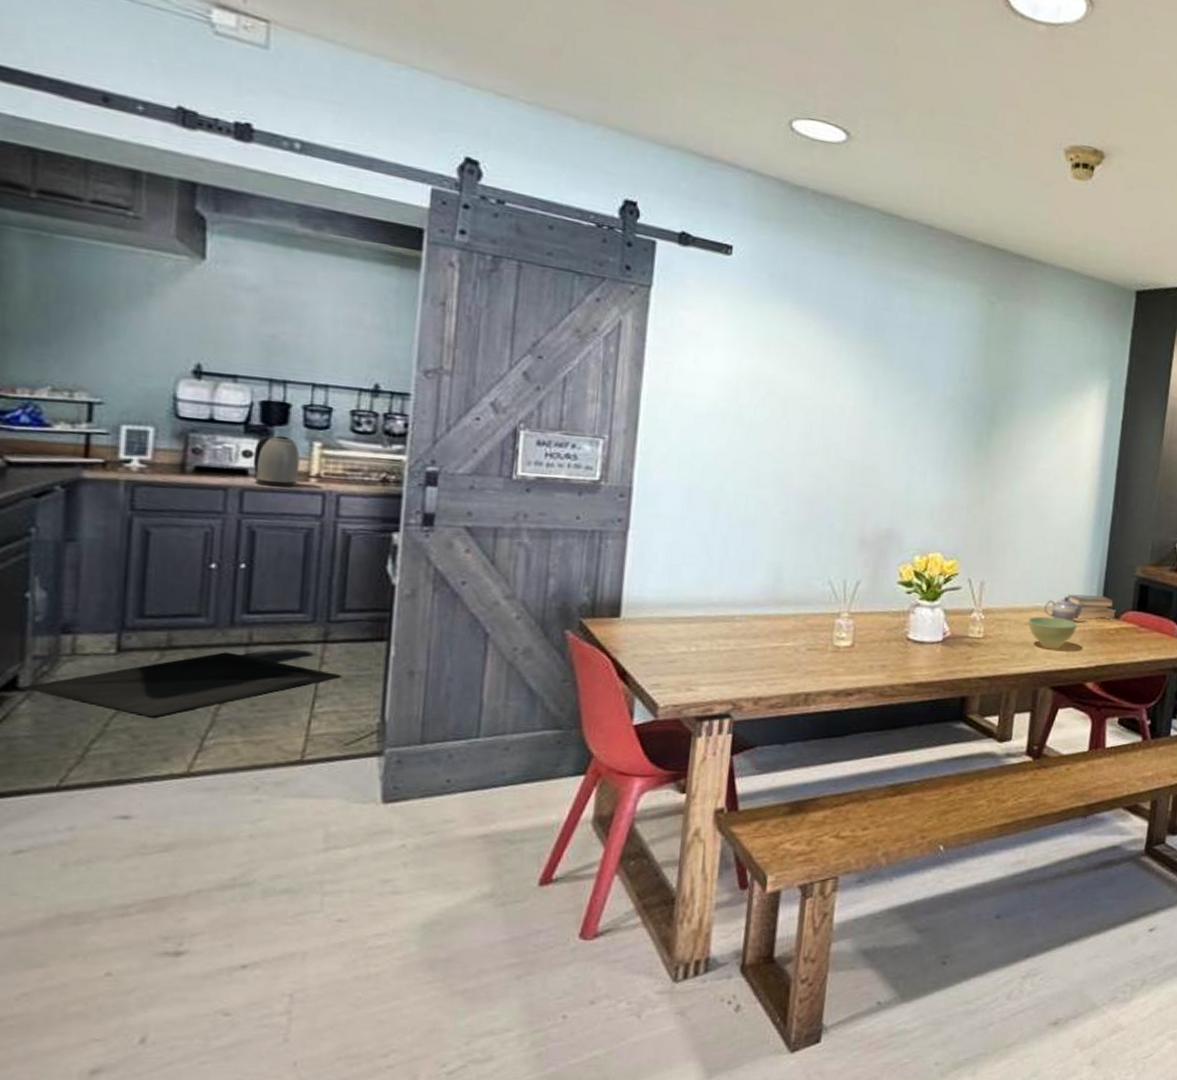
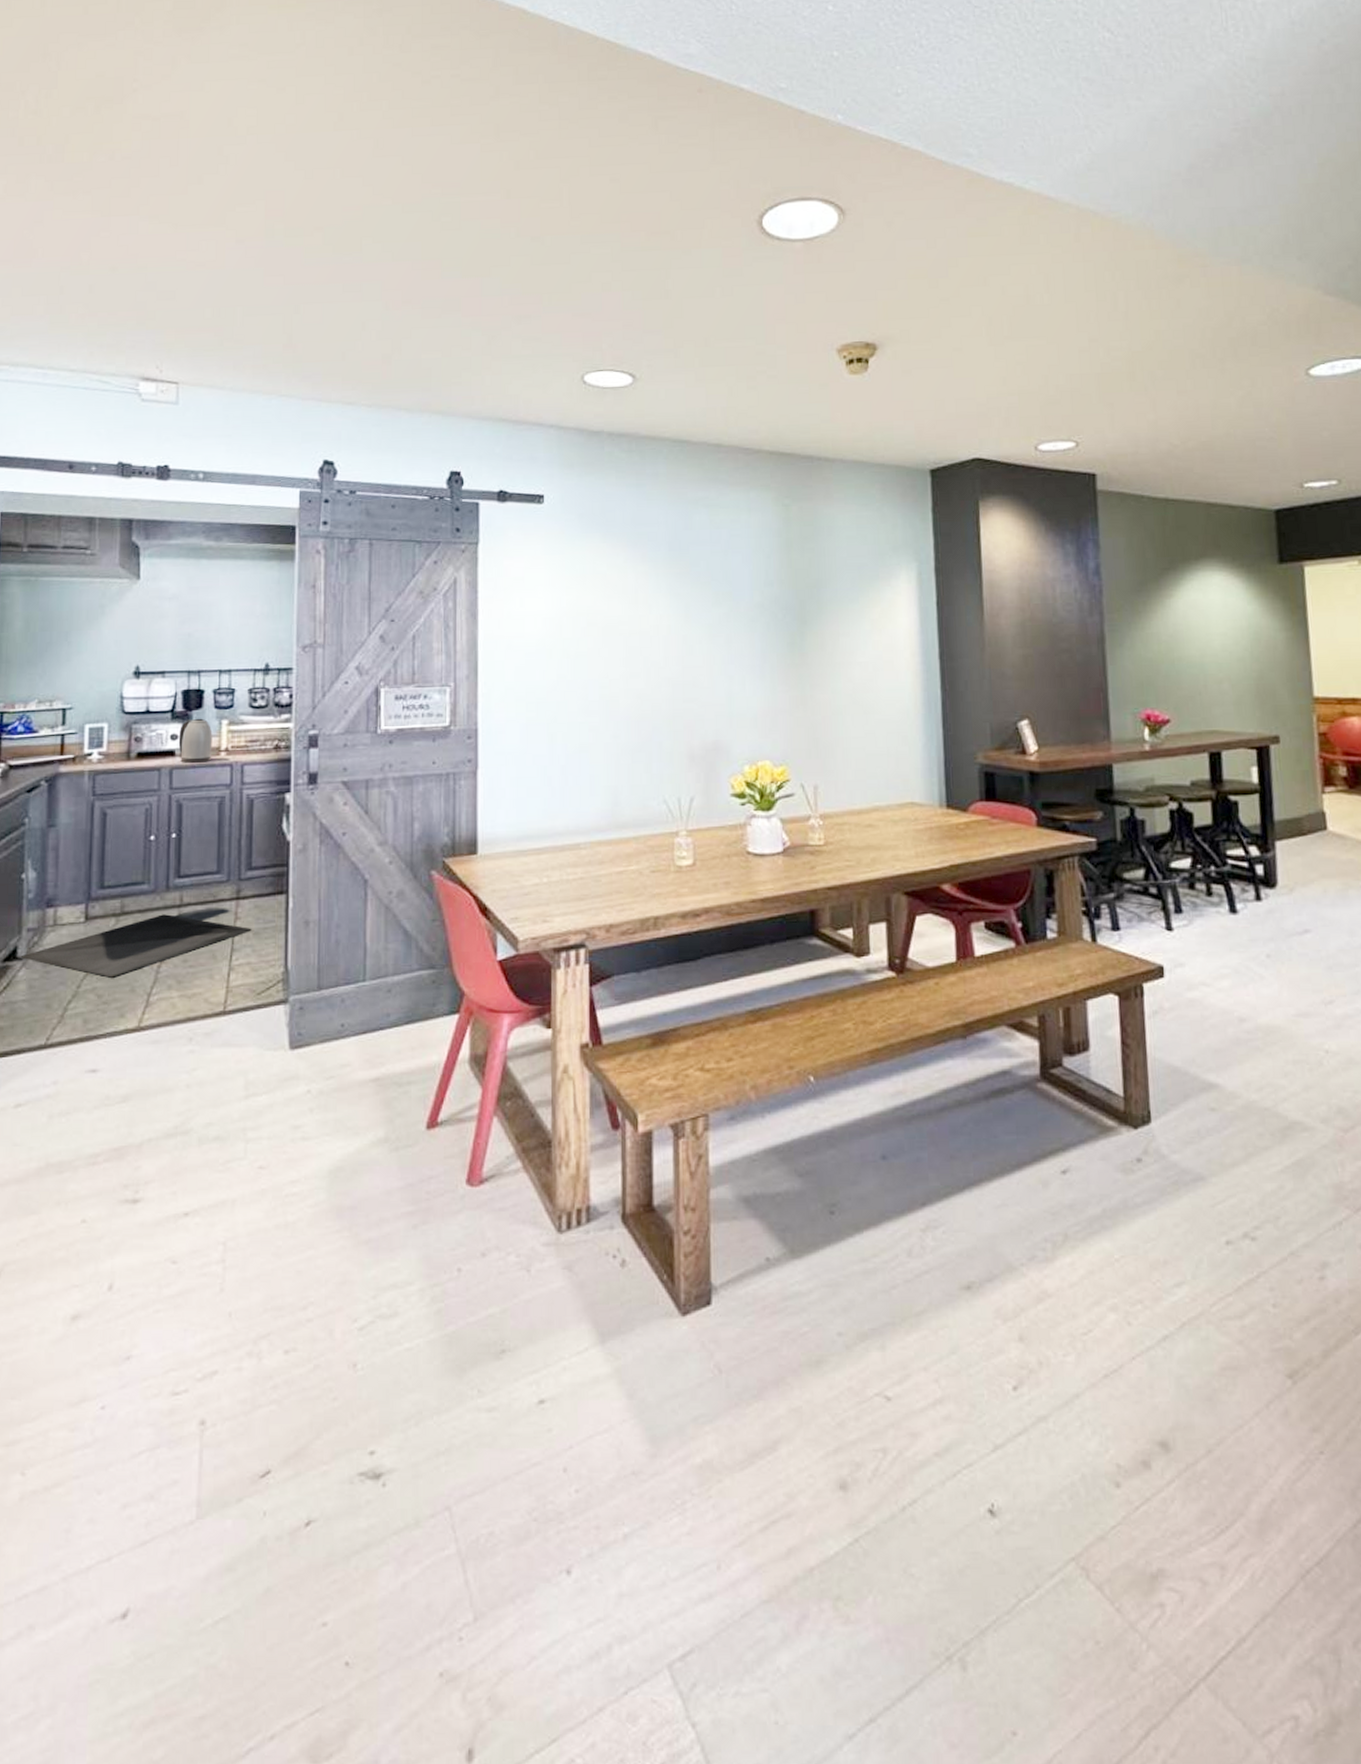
bowl: present [1028,616,1078,650] -> none [868,816,923,852]
teapot: present [1044,596,1085,622] -> none [884,792,927,820]
books: present [1067,594,1116,619] -> none [906,787,963,815]

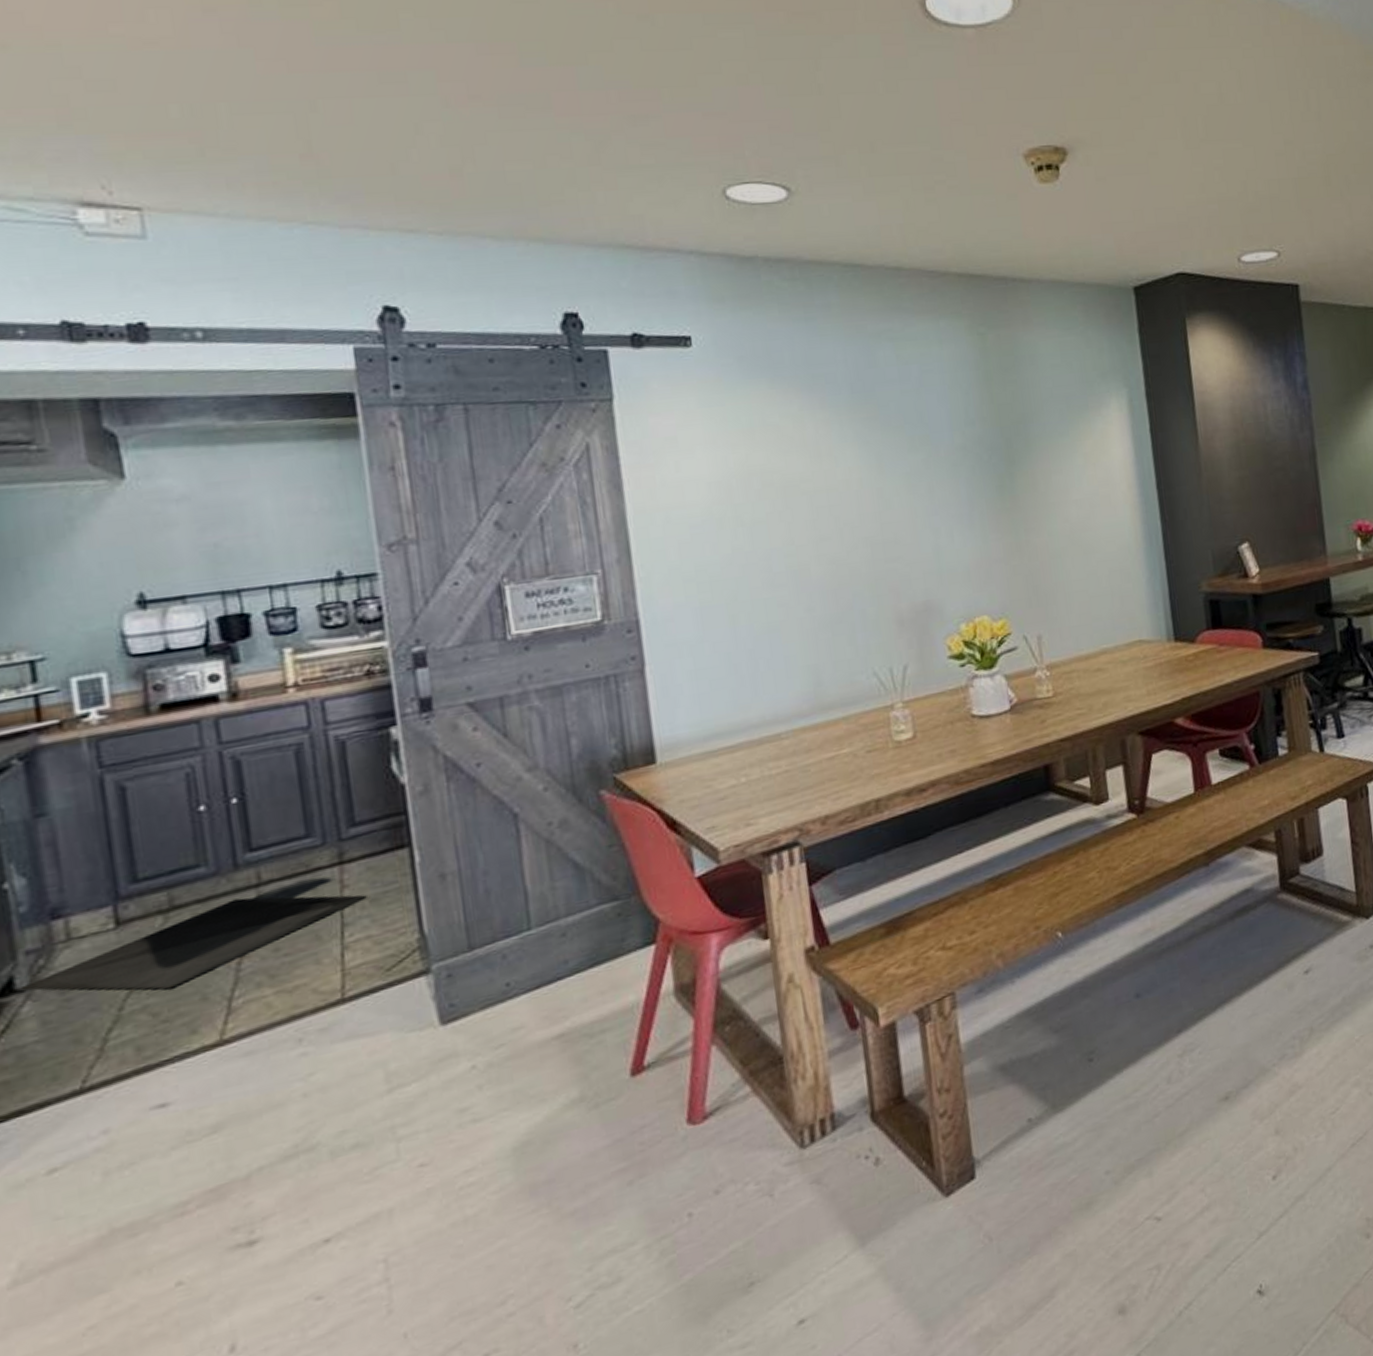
kettle: present [178,718,213,763] -> none [220,649,276,709]

